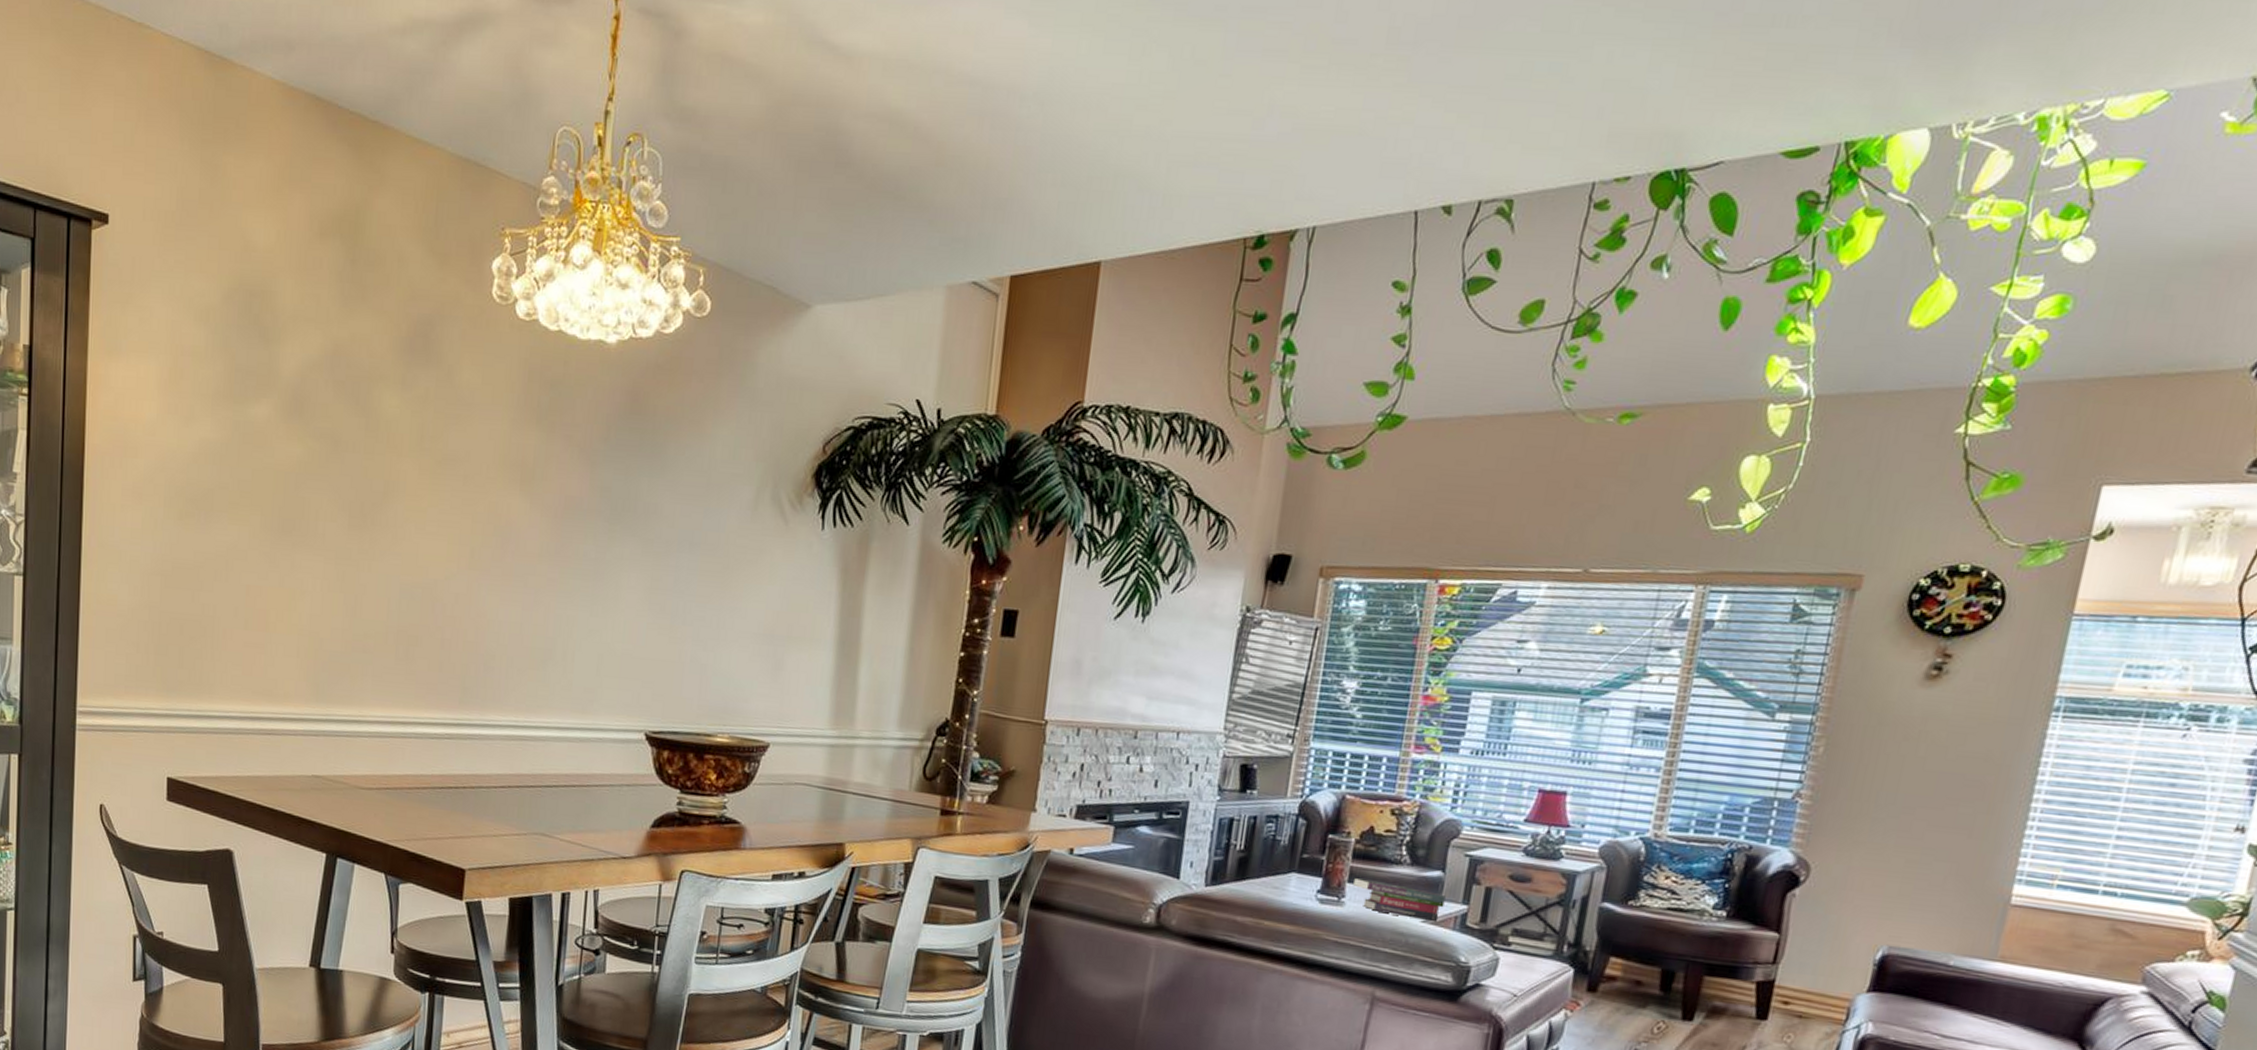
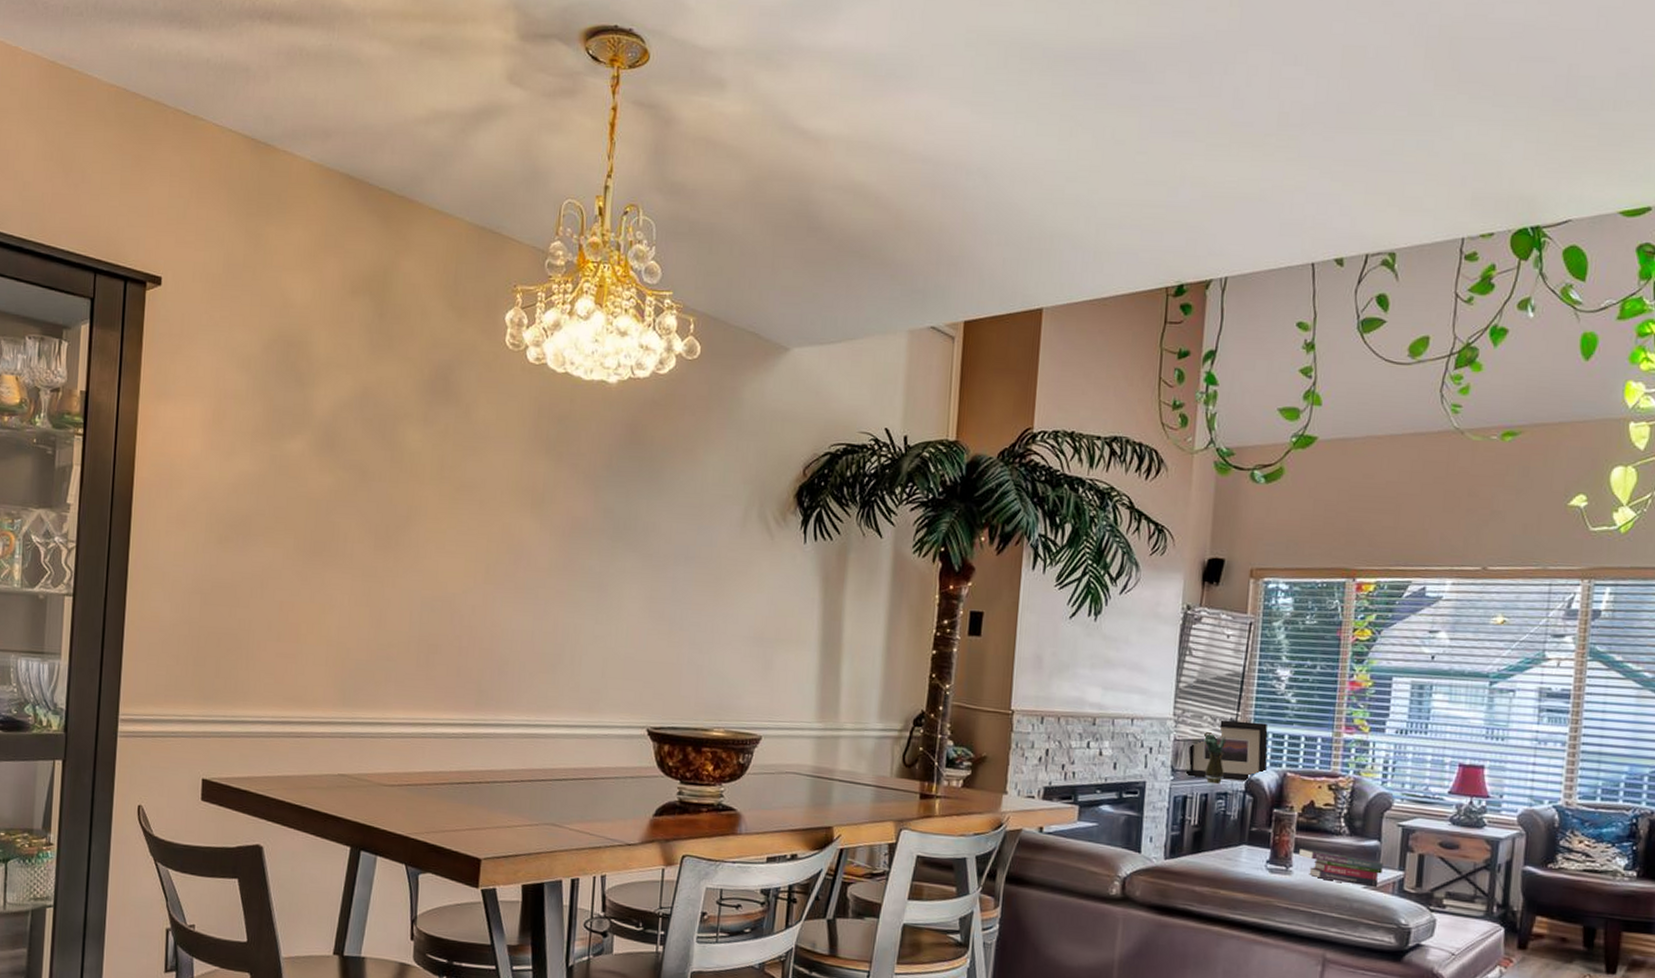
picture frame: none [1235,735,1329,804] -> present [1187,719,1268,781]
vase: none [1255,749,1282,807] -> present [1204,732,1227,785]

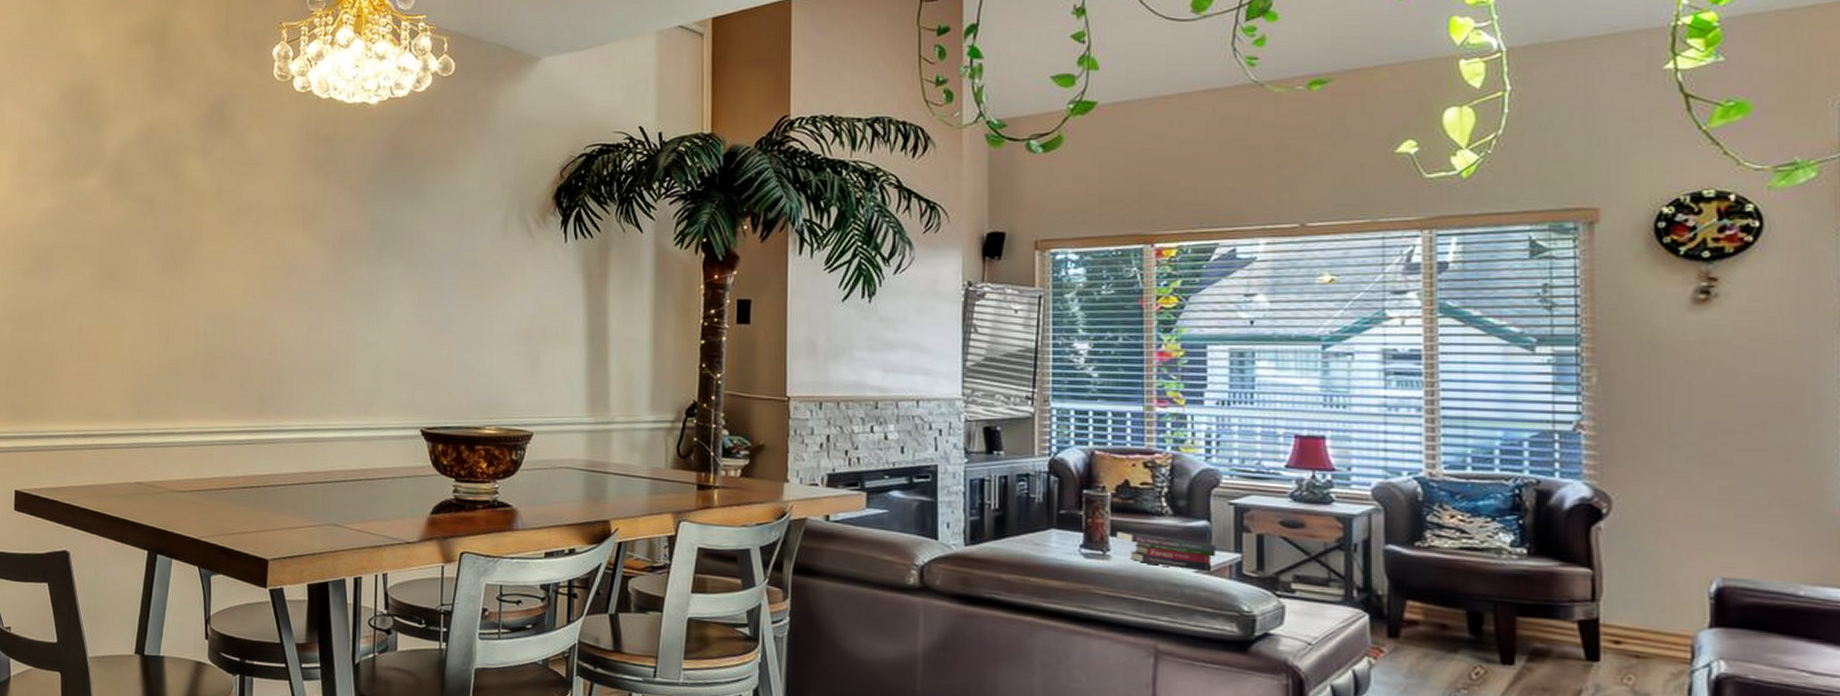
picture frame: present [1187,719,1268,781] -> none [982,397,1072,461]
vase: present [1204,732,1227,785] -> none [998,411,1024,466]

